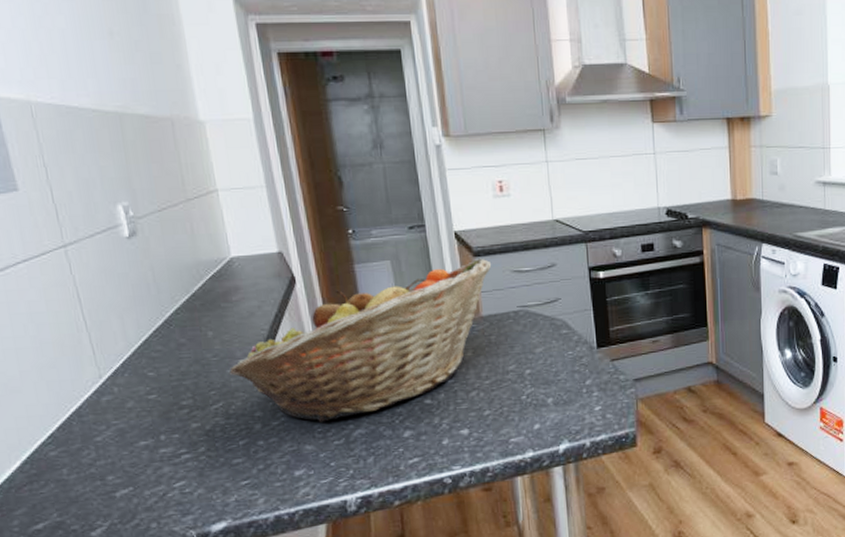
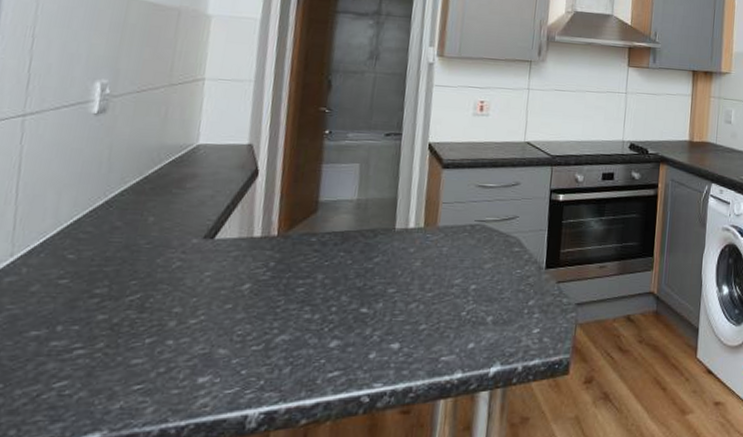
fruit basket: present [229,258,492,422] -> none [158,170,459,324]

